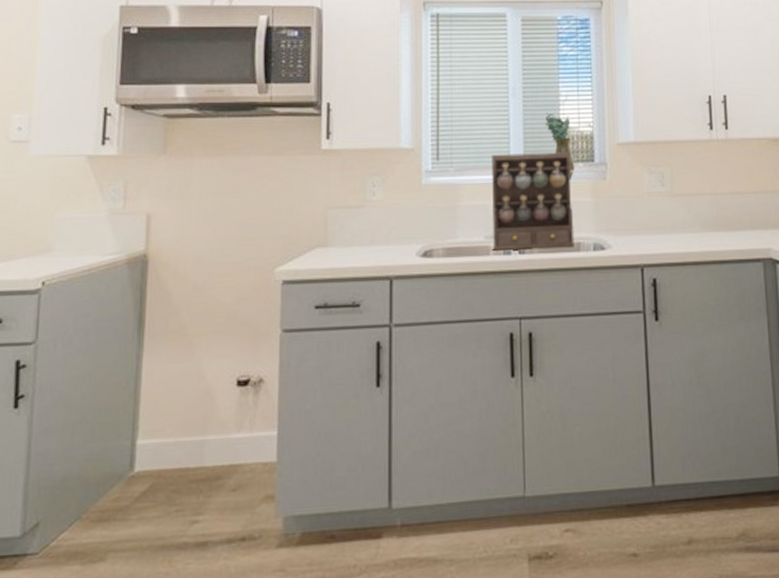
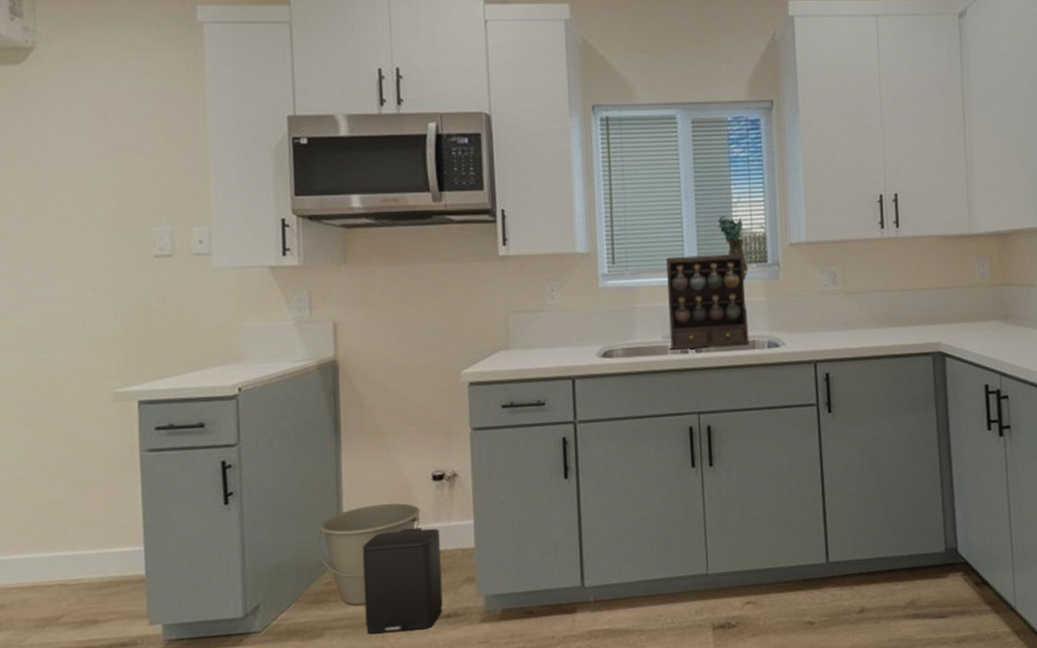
bucket: none [108,410,222,526] -> present [317,503,421,606]
pedal bin: none [153,438,241,559] -> present [361,528,443,634]

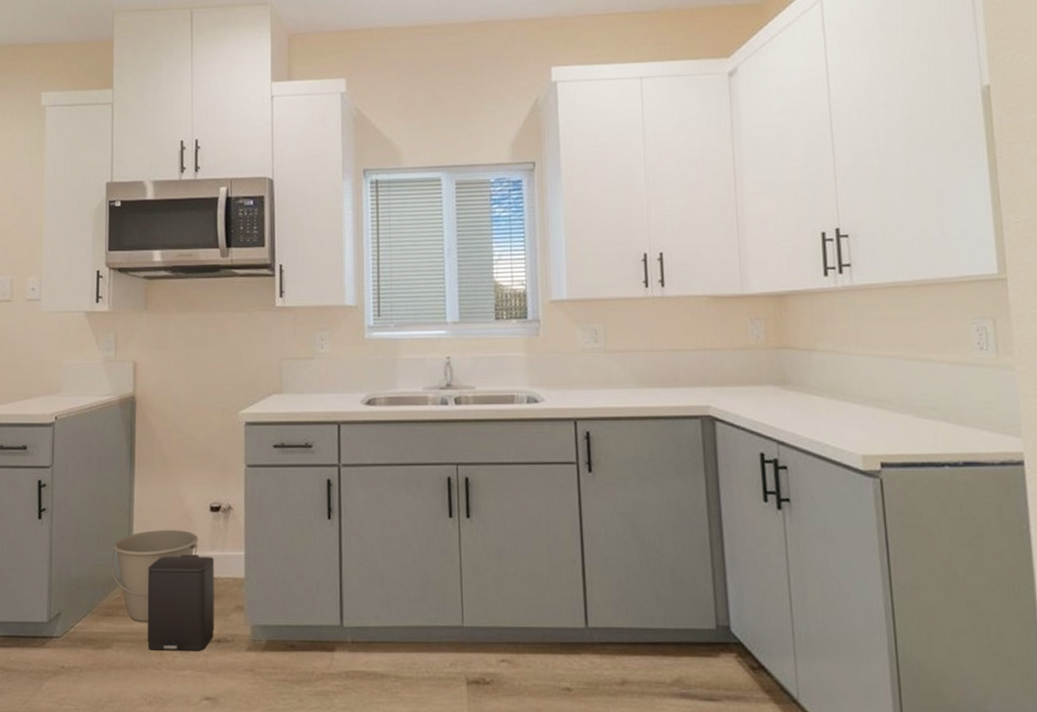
spice rack: present [666,253,749,351] -> none [429,309,508,402]
vase: present [717,215,748,281] -> none [479,271,508,336]

